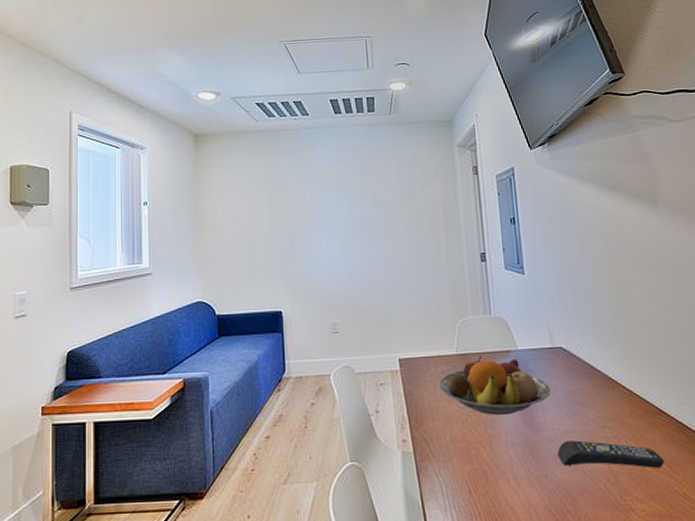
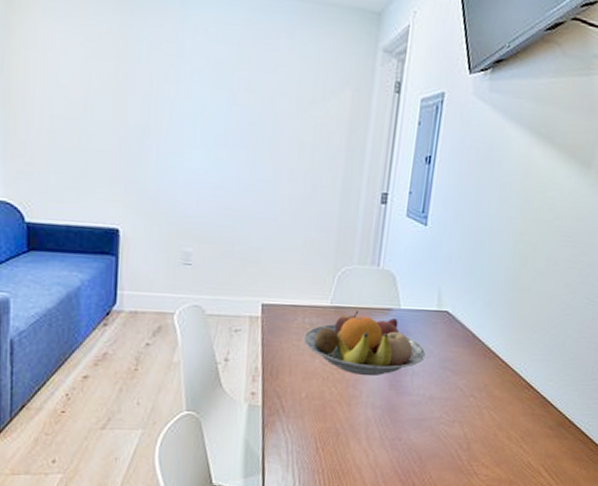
remote control: present [557,440,665,468] -> none [416,406,519,438]

